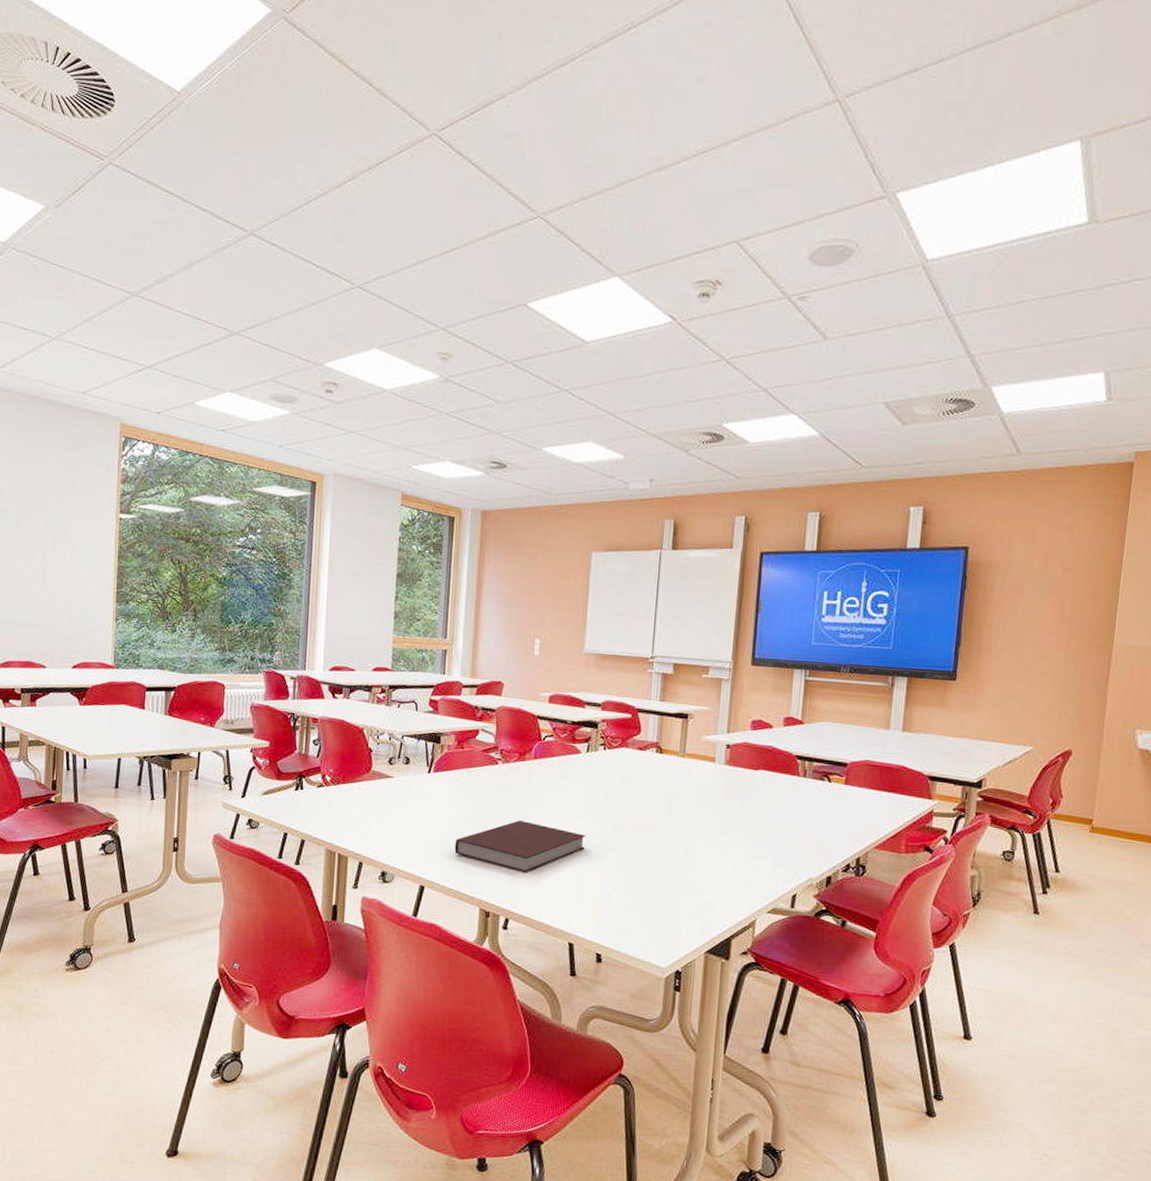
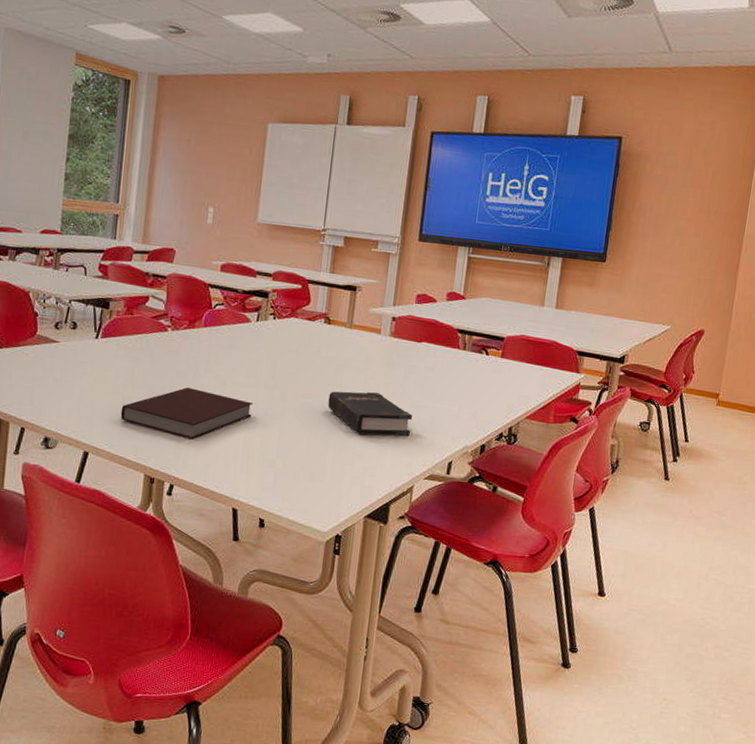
hardback book: none [662,822,752,868] -> present [328,391,412,436]

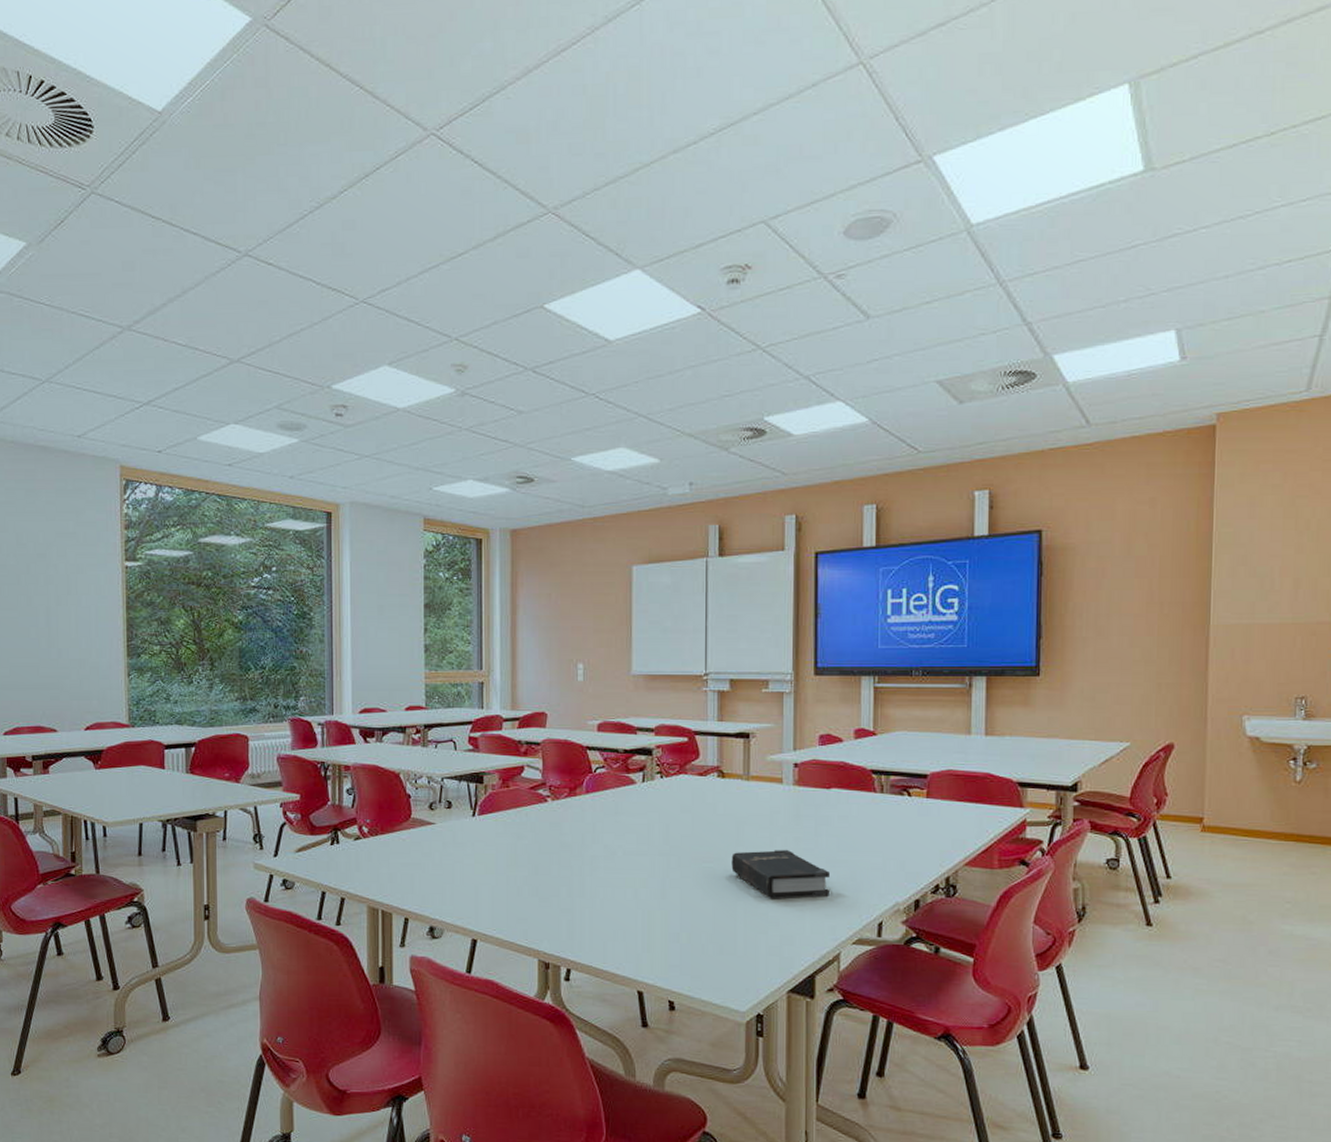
notebook: present [120,387,254,440] -> none [506,860,649,918]

